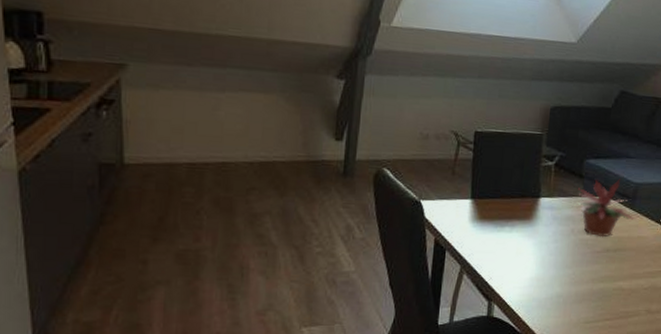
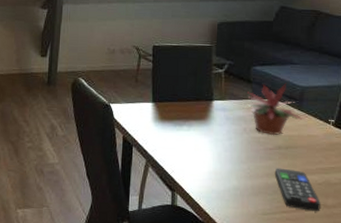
remote control: none [600,272,645,317] -> present [274,168,321,211]

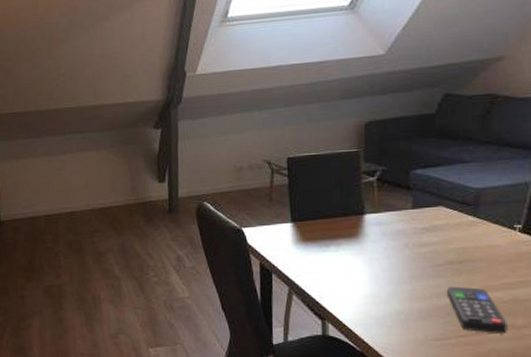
potted plant: present [245,83,304,136] -> none [405,186,481,250]

